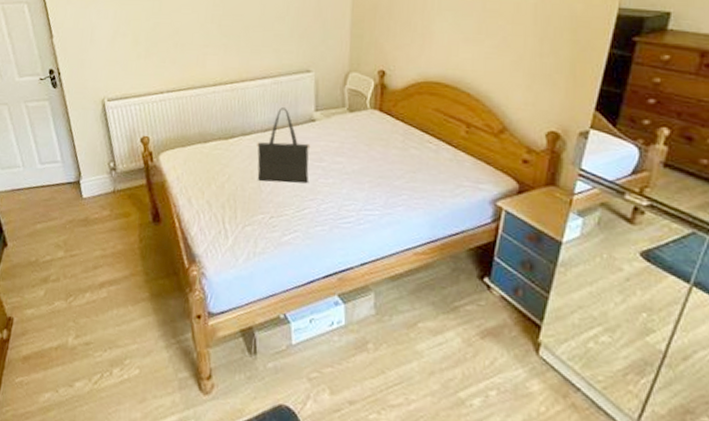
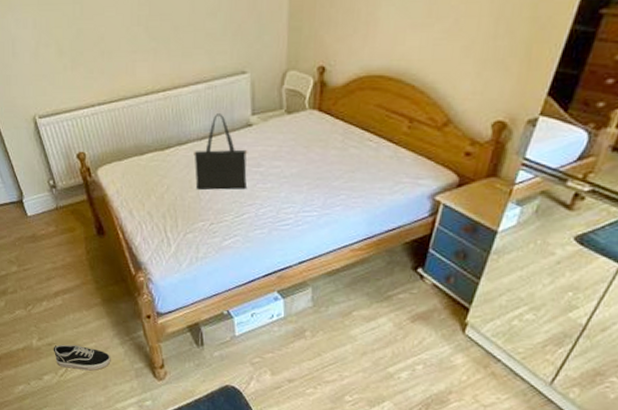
shoe: none [89,345,153,379] -> present [53,344,111,371]

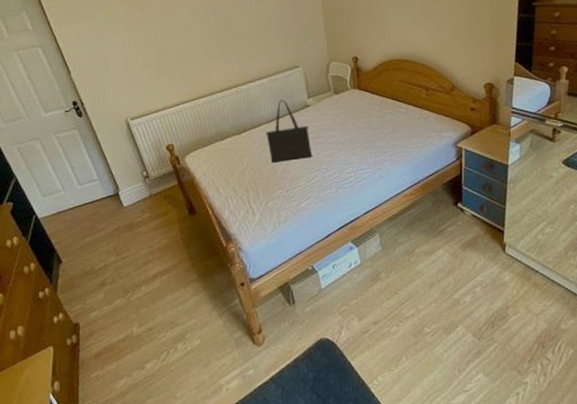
shoe: present [53,344,111,371] -> none [154,325,211,351]

